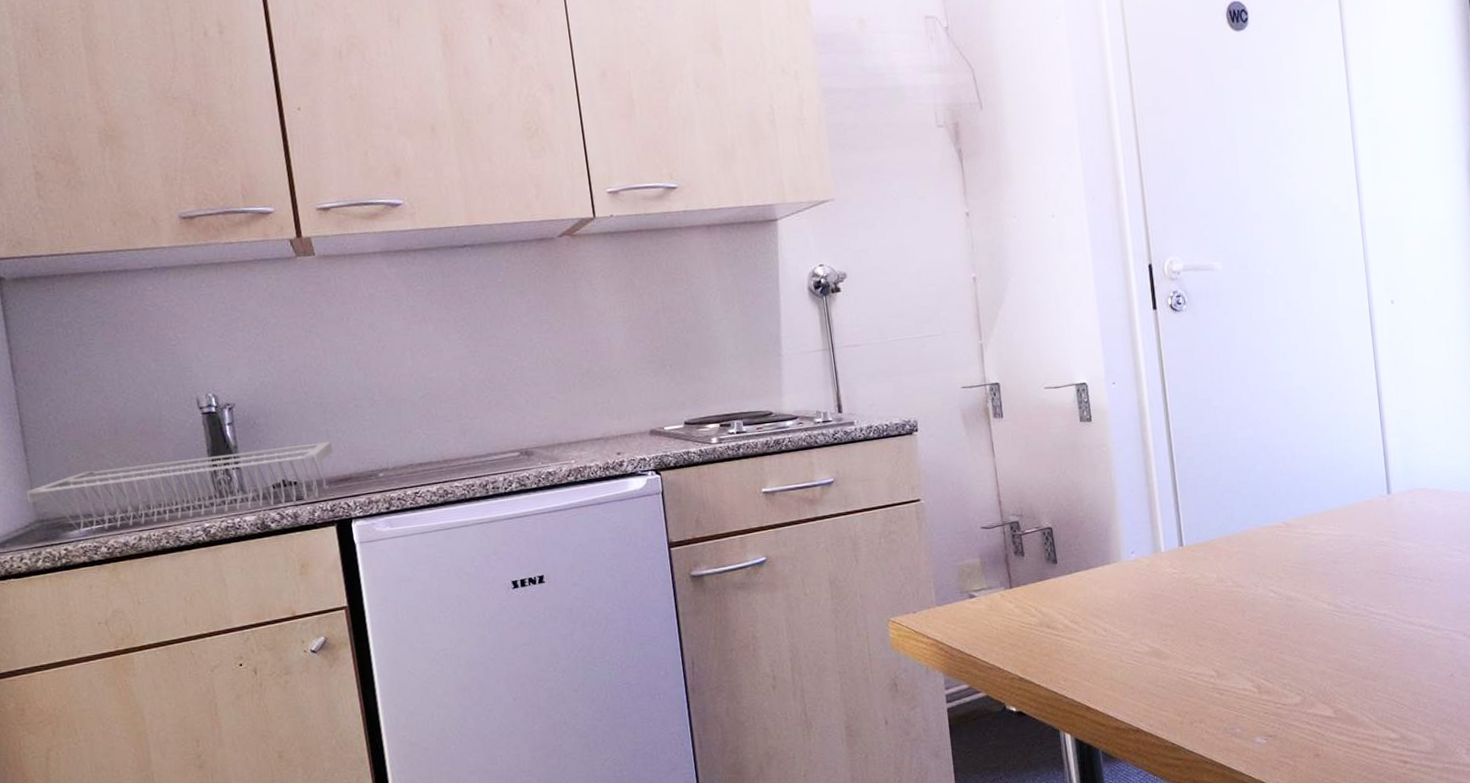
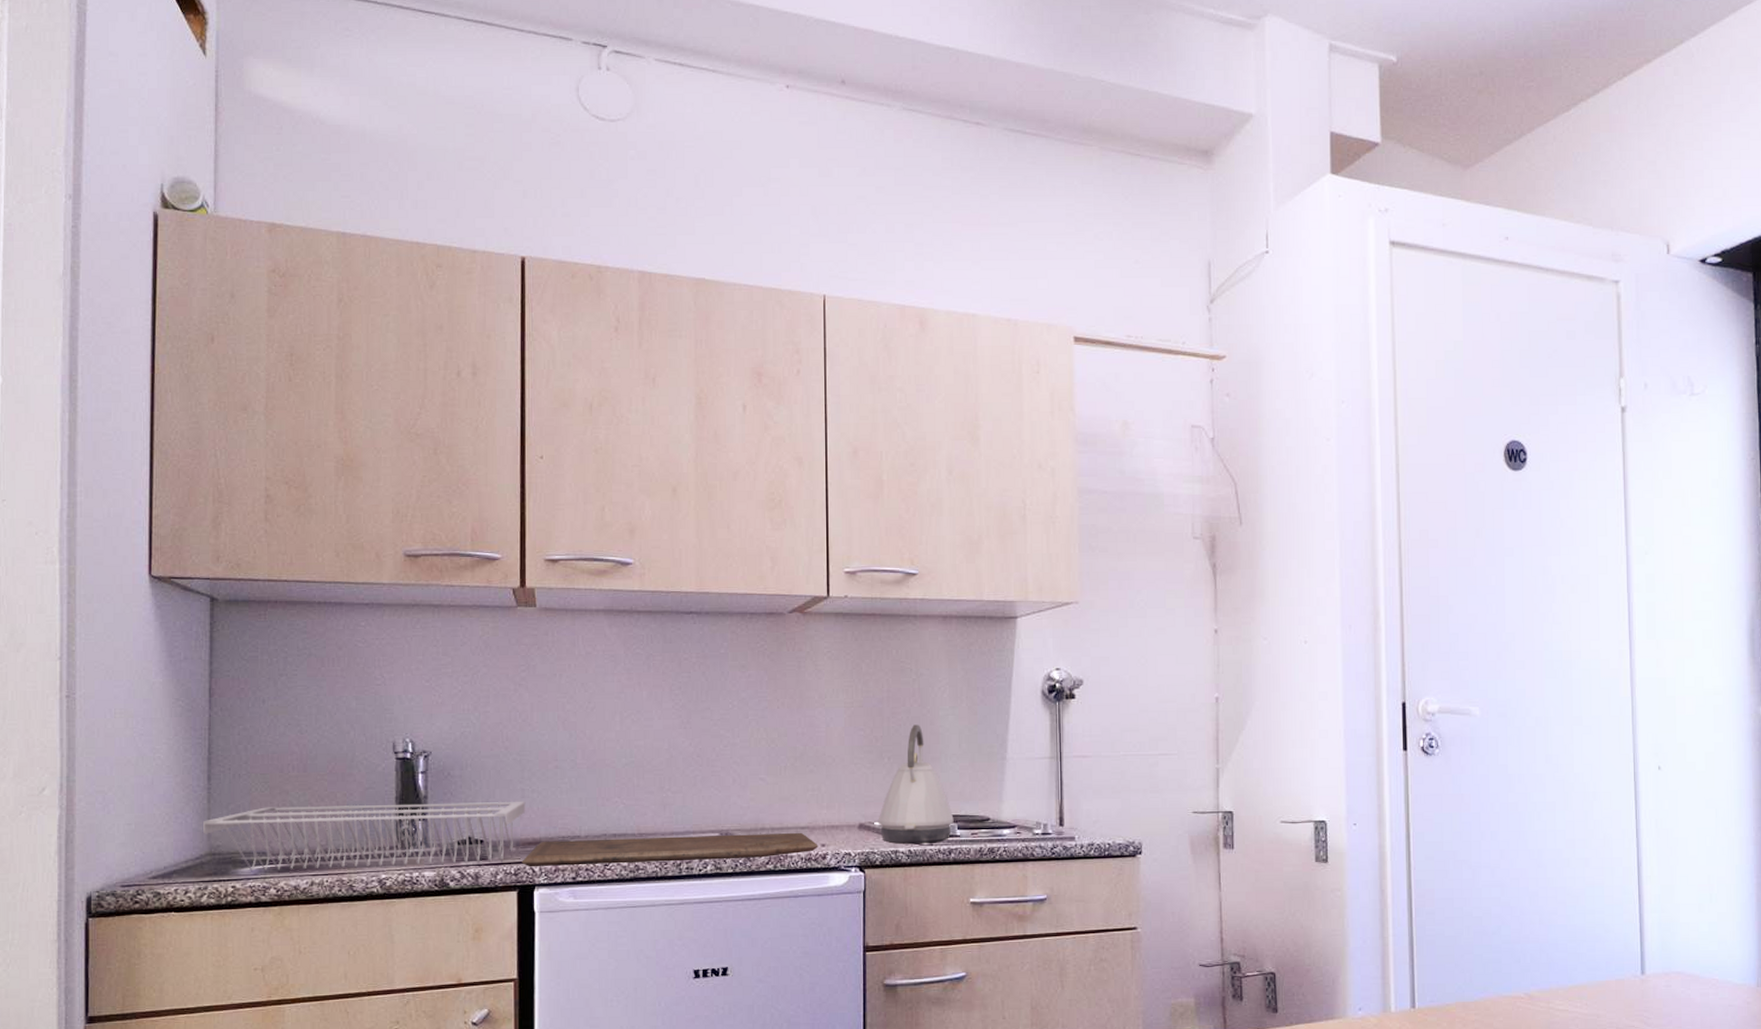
cutting board: none [336,443,614,503] -> present [522,832,818,867]
kettle: none [667,331,739,446] -> present [878,724,954,845]

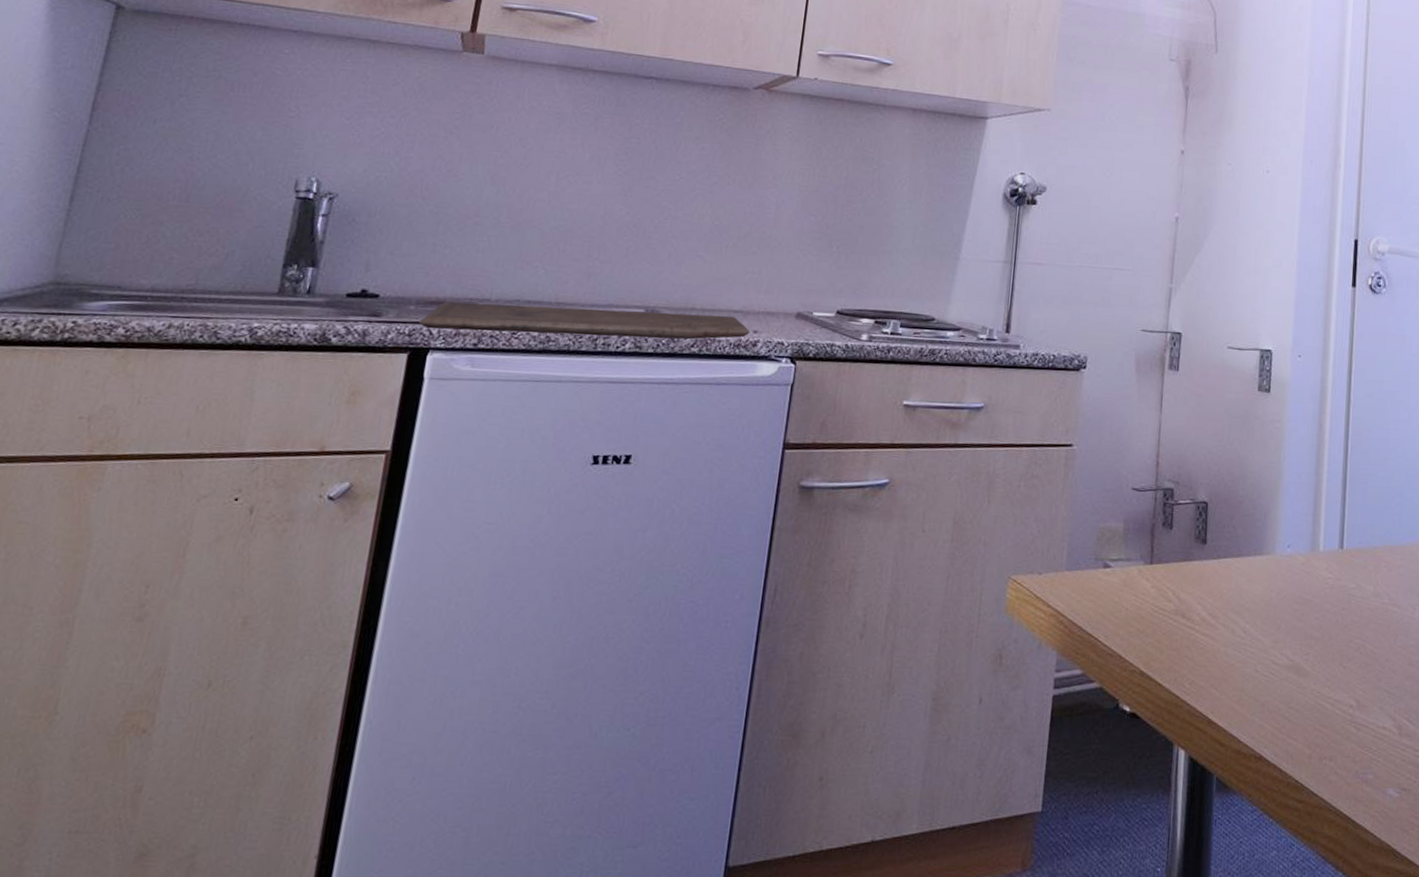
dish rack: present [203,801,526,872] -> none [51,236,435,320]
kettle: present [878,724,954,845] -> none [817,215,898,341]

